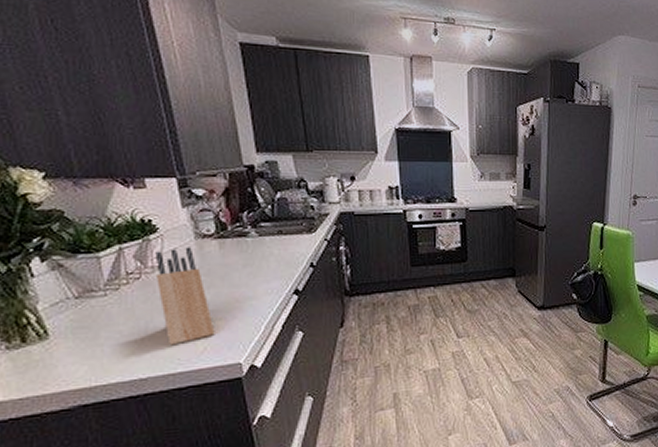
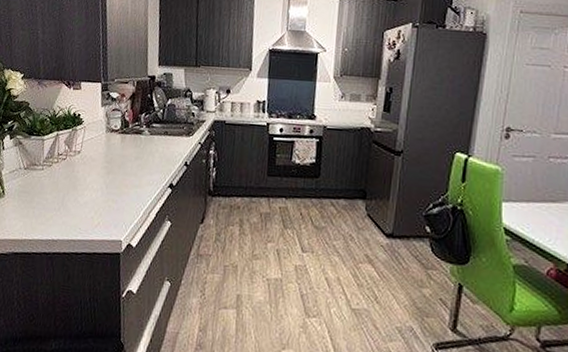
knife block: present [155,247,215,346] -> none [75,138,108,217]

